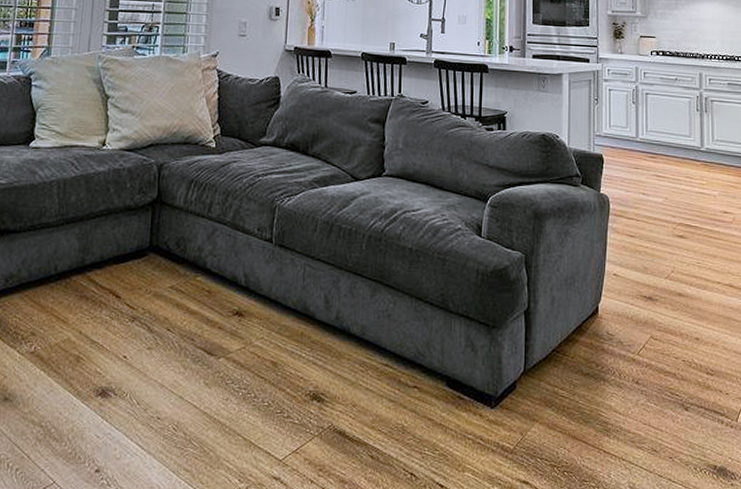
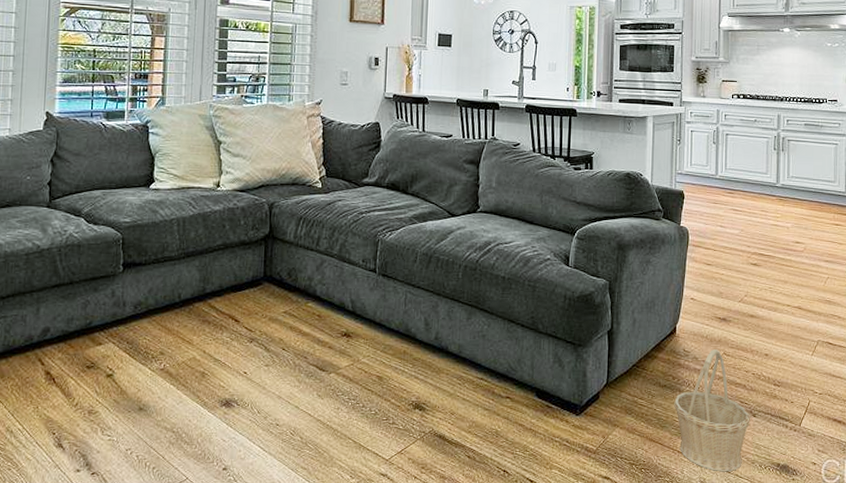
basket: none [598,332,682,476] -> present [674,349,750,472]

